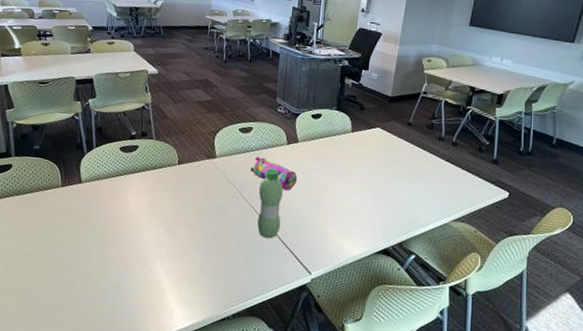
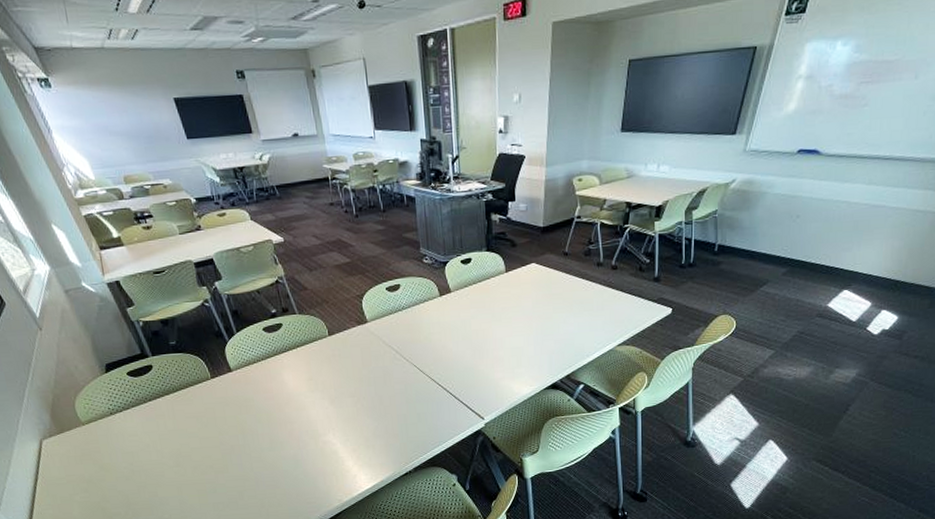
pencil case: present [250,156,298,191] -> none [406,313,456,344]
water bottle: present [257,168,283,239] -> none [419,323,447,394]

